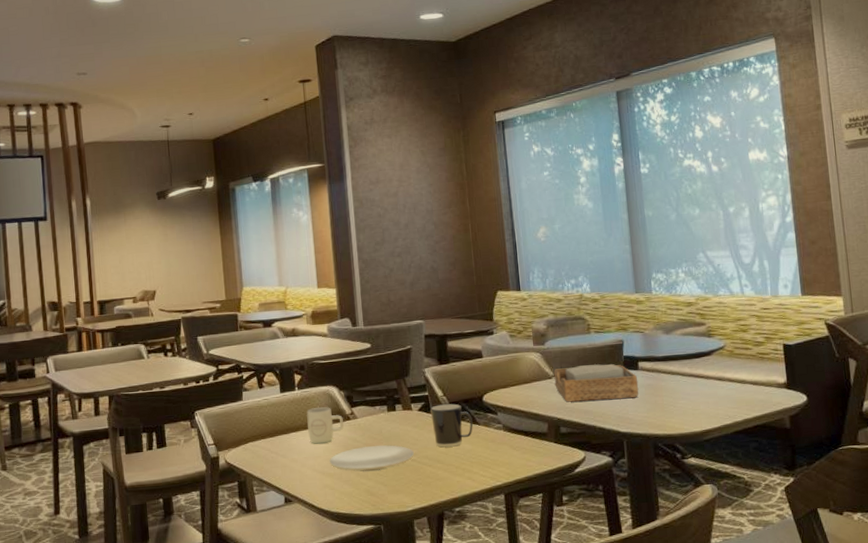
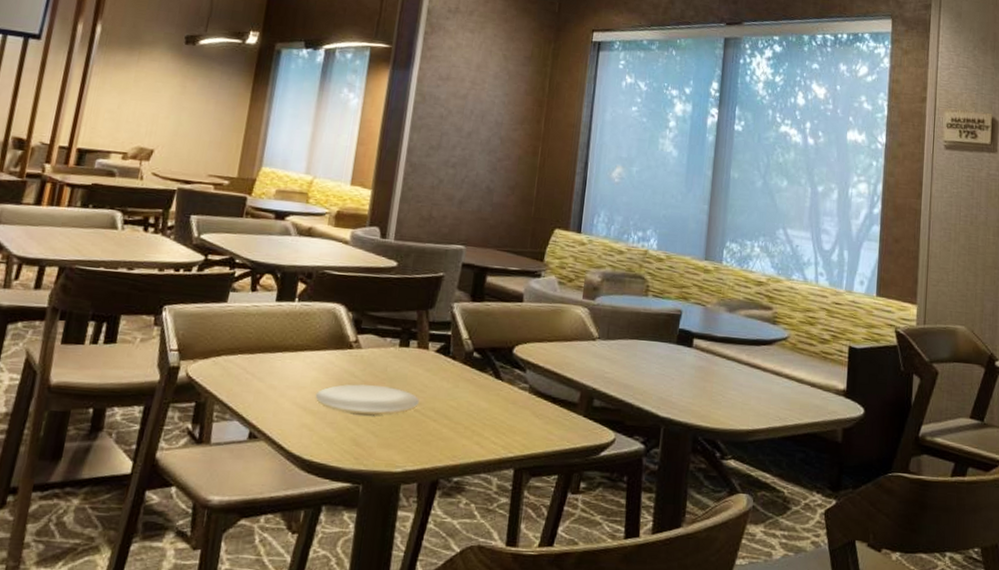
mug: present [306,407,344,444] -> none [297,326,344,372]
mug: present [430,403,473,448] -> none [447,348,496,402]
napkin holder: present [553,363,639,402] -> none [597,330,690,380]

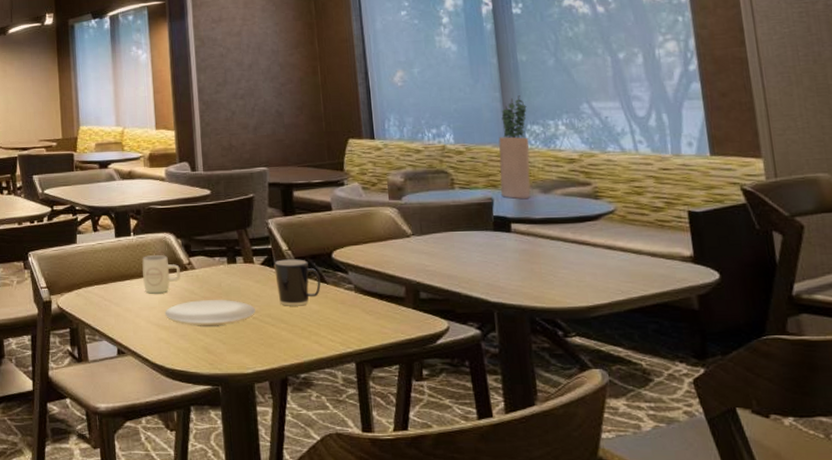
mug: none [297,326,344,372] -> present [141,255,181,294]
mug: none [447,348,496,402] -> present [273,259,321,306]
vase: none [689,211,730,316] -> present [498,95,531,200]

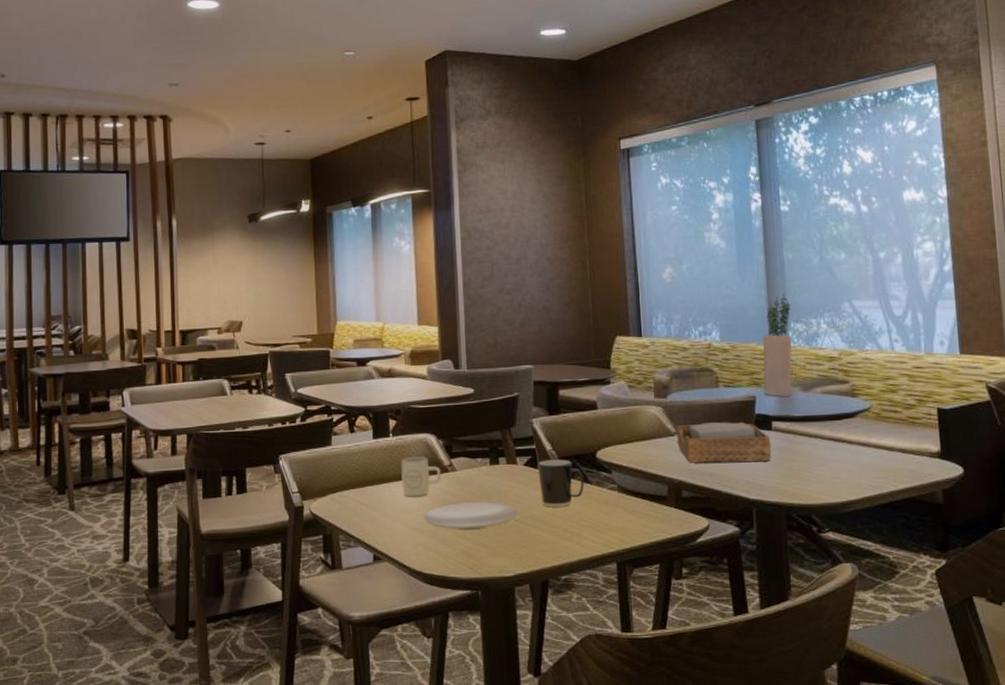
napkin holder: none [412,223,512,265] -> present [676,422,772,463]

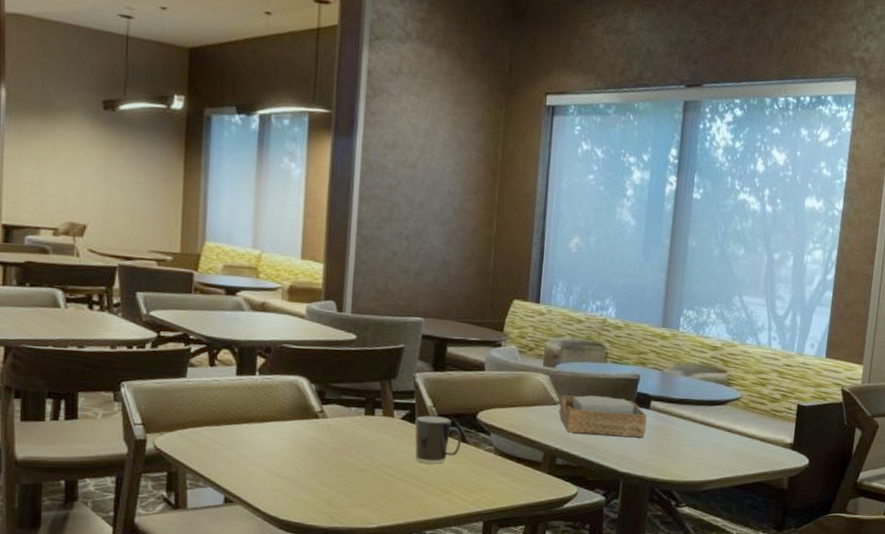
mug: present [400,457,441,497] -> none [264,399,310,441]
plate: present [424,501,517,530] -> none [286,451,388,479]
vase: present [763,293,792,398] -> none [647,280,687,380]

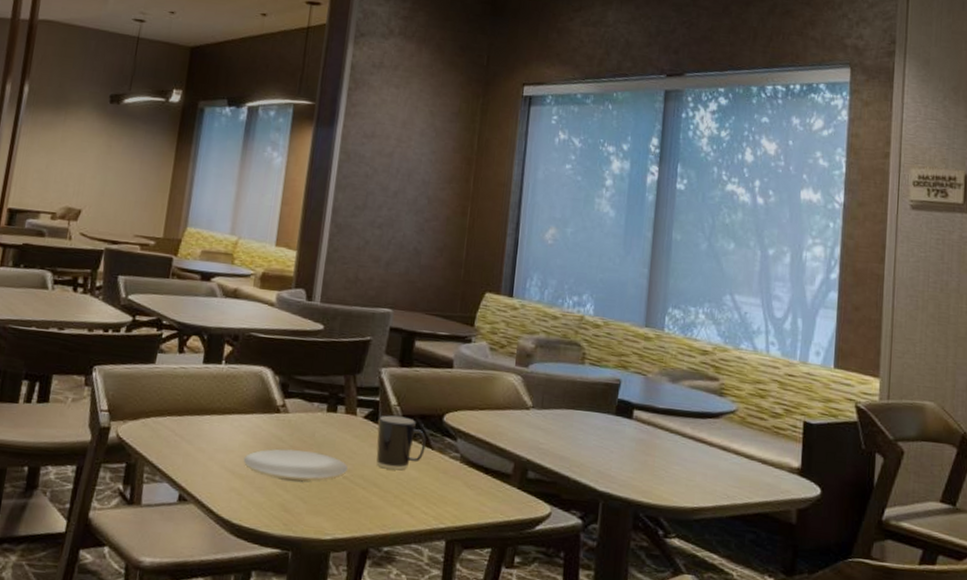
plate: none [286,451,388,479] -> present [243,449,348,482]
napkin holder: present [558,395,647,438] -> none [531,399,630,453]

